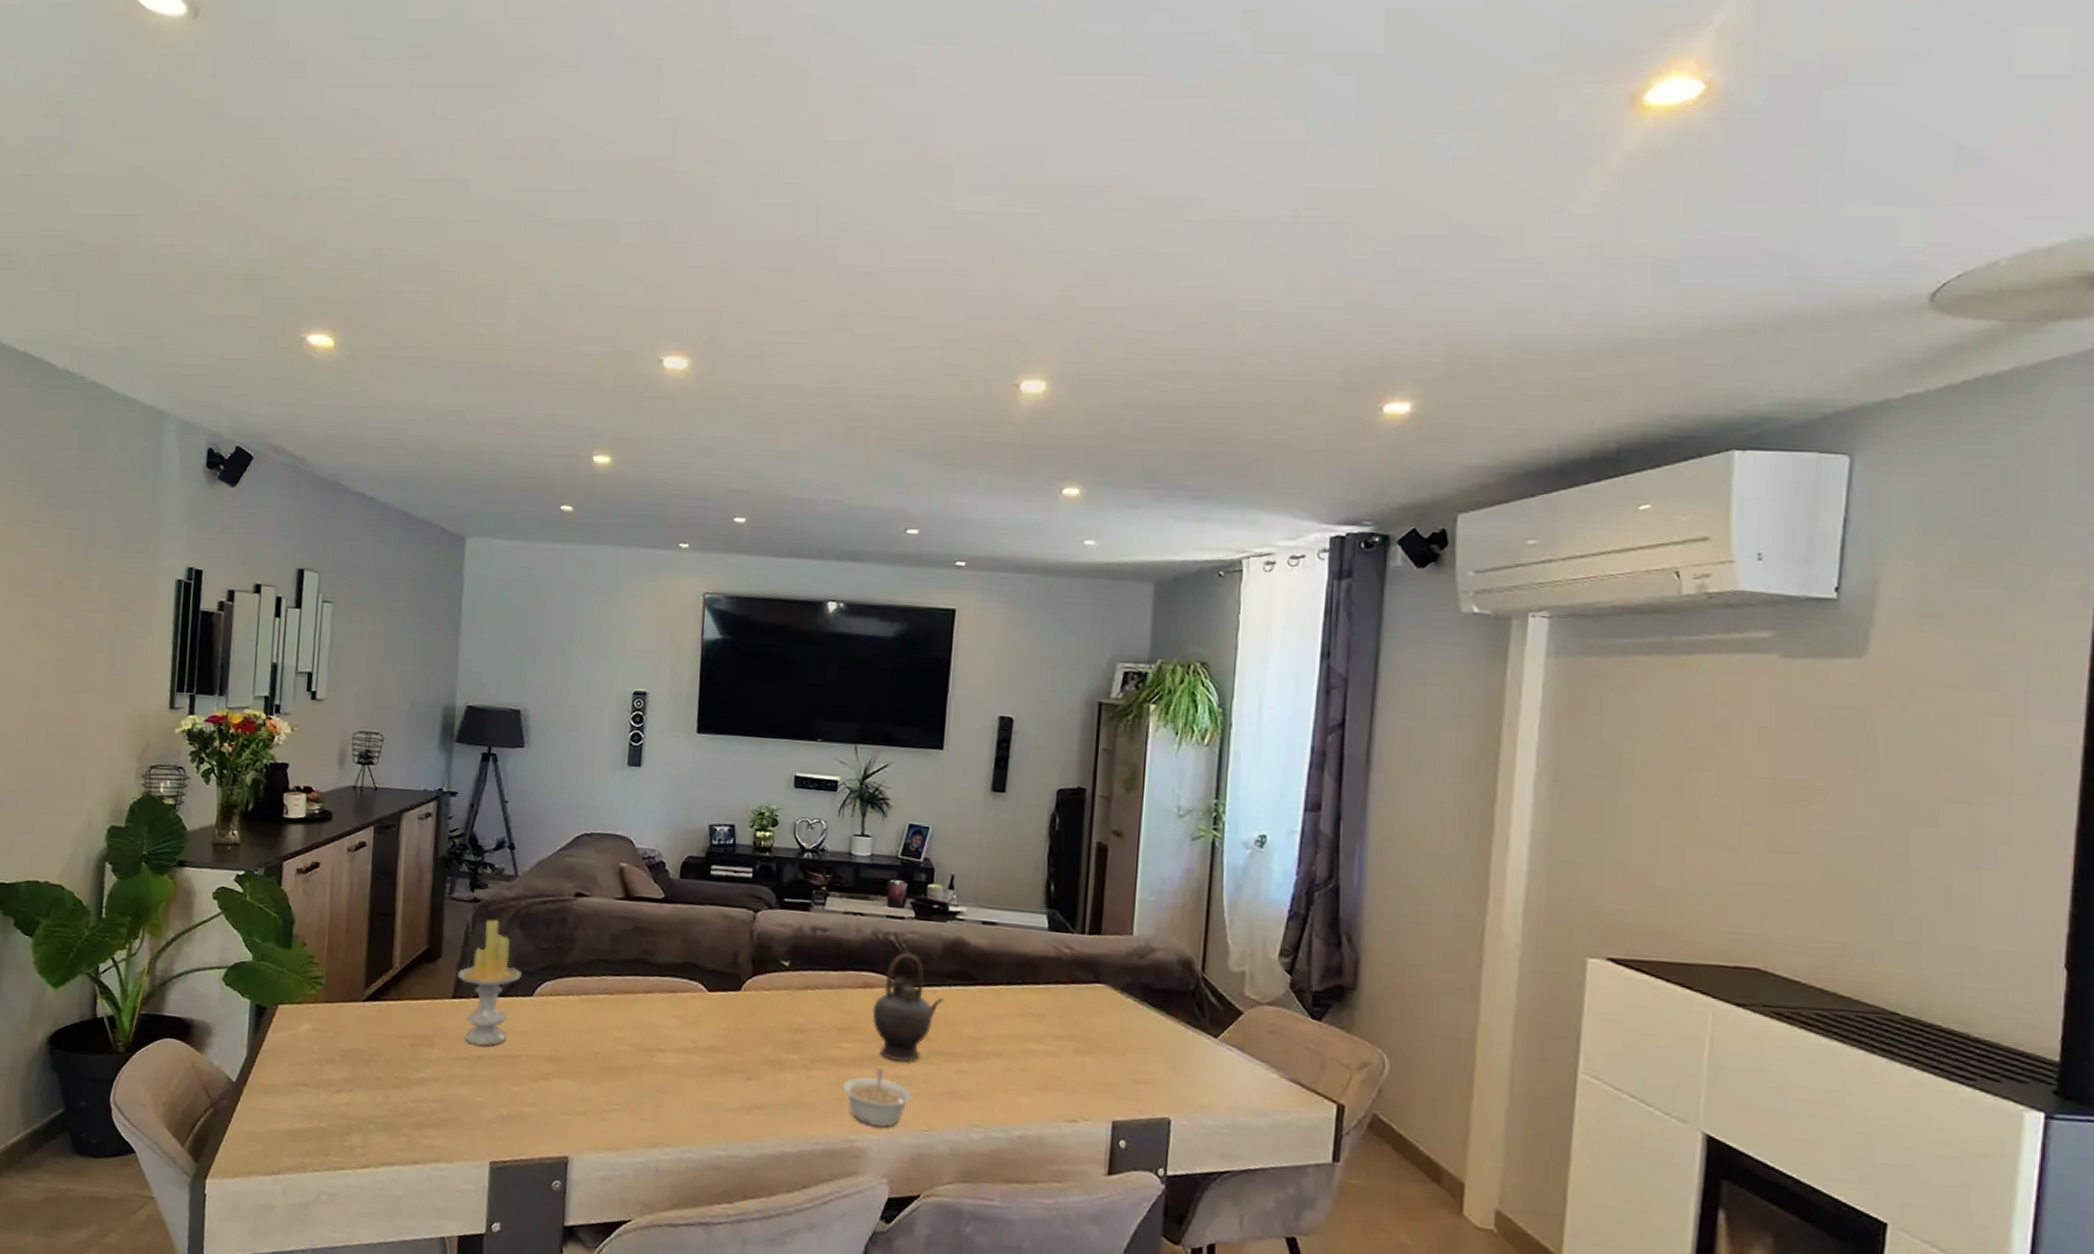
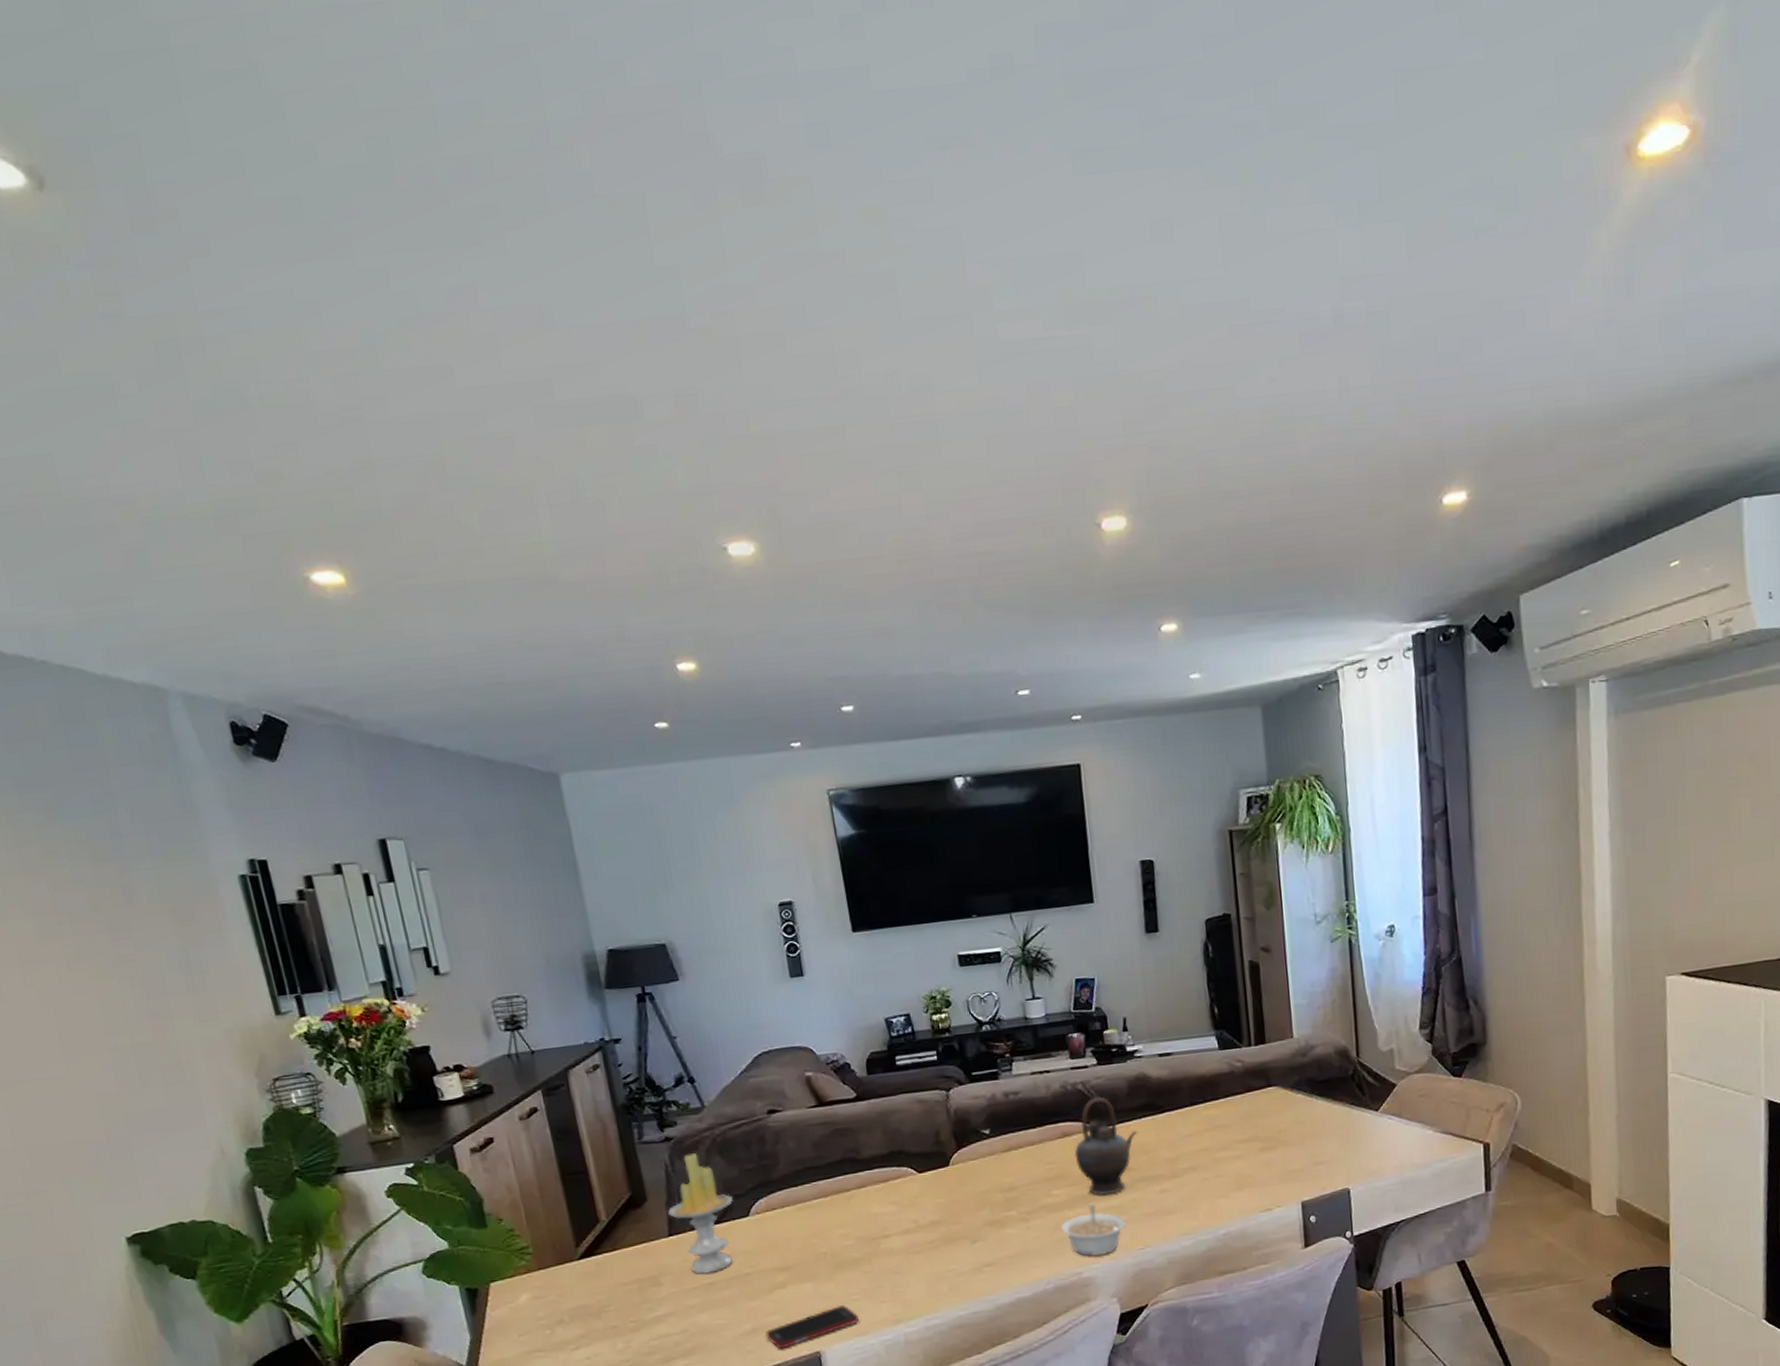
cell phone: none [519,1112,614,1145] -> present [766,1305,859,1349]

